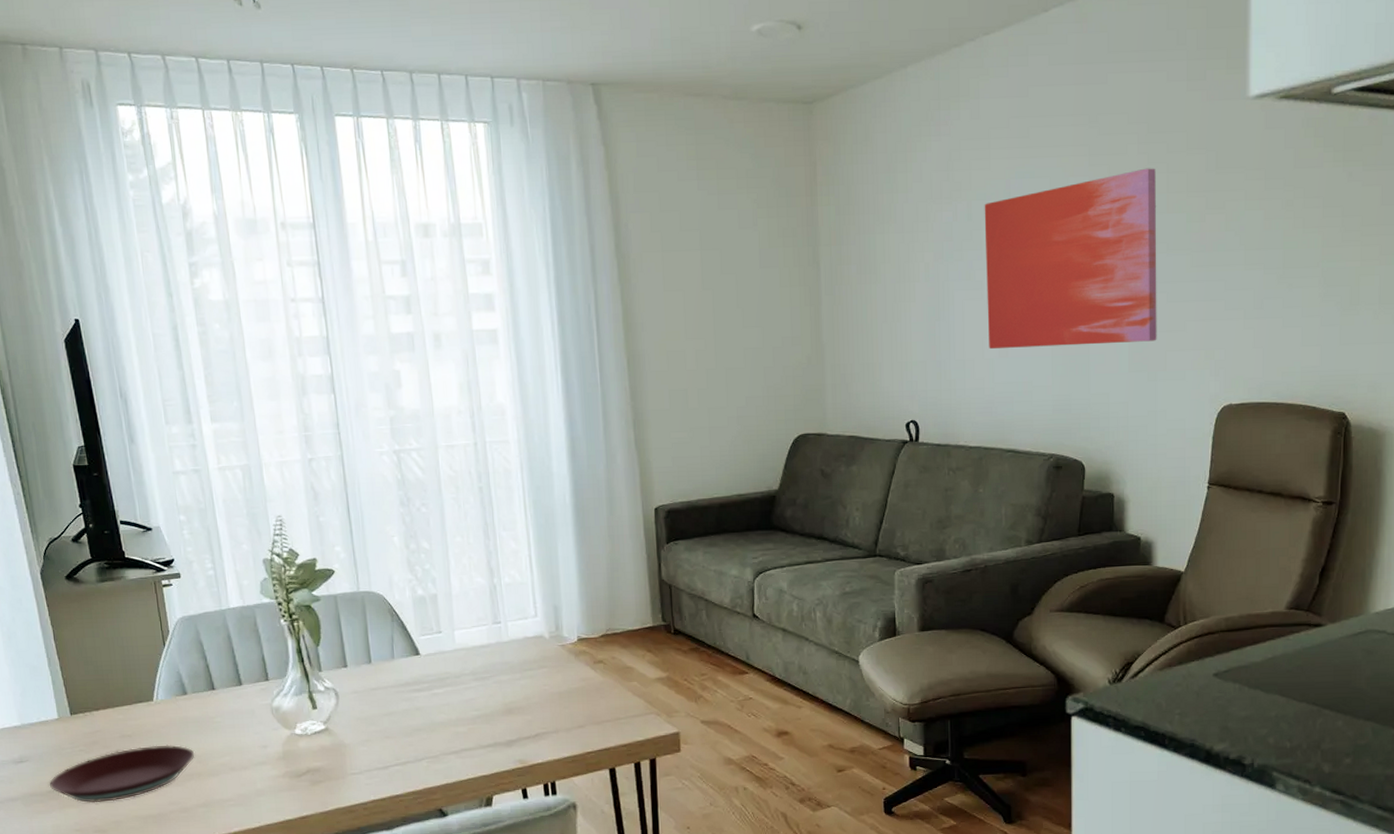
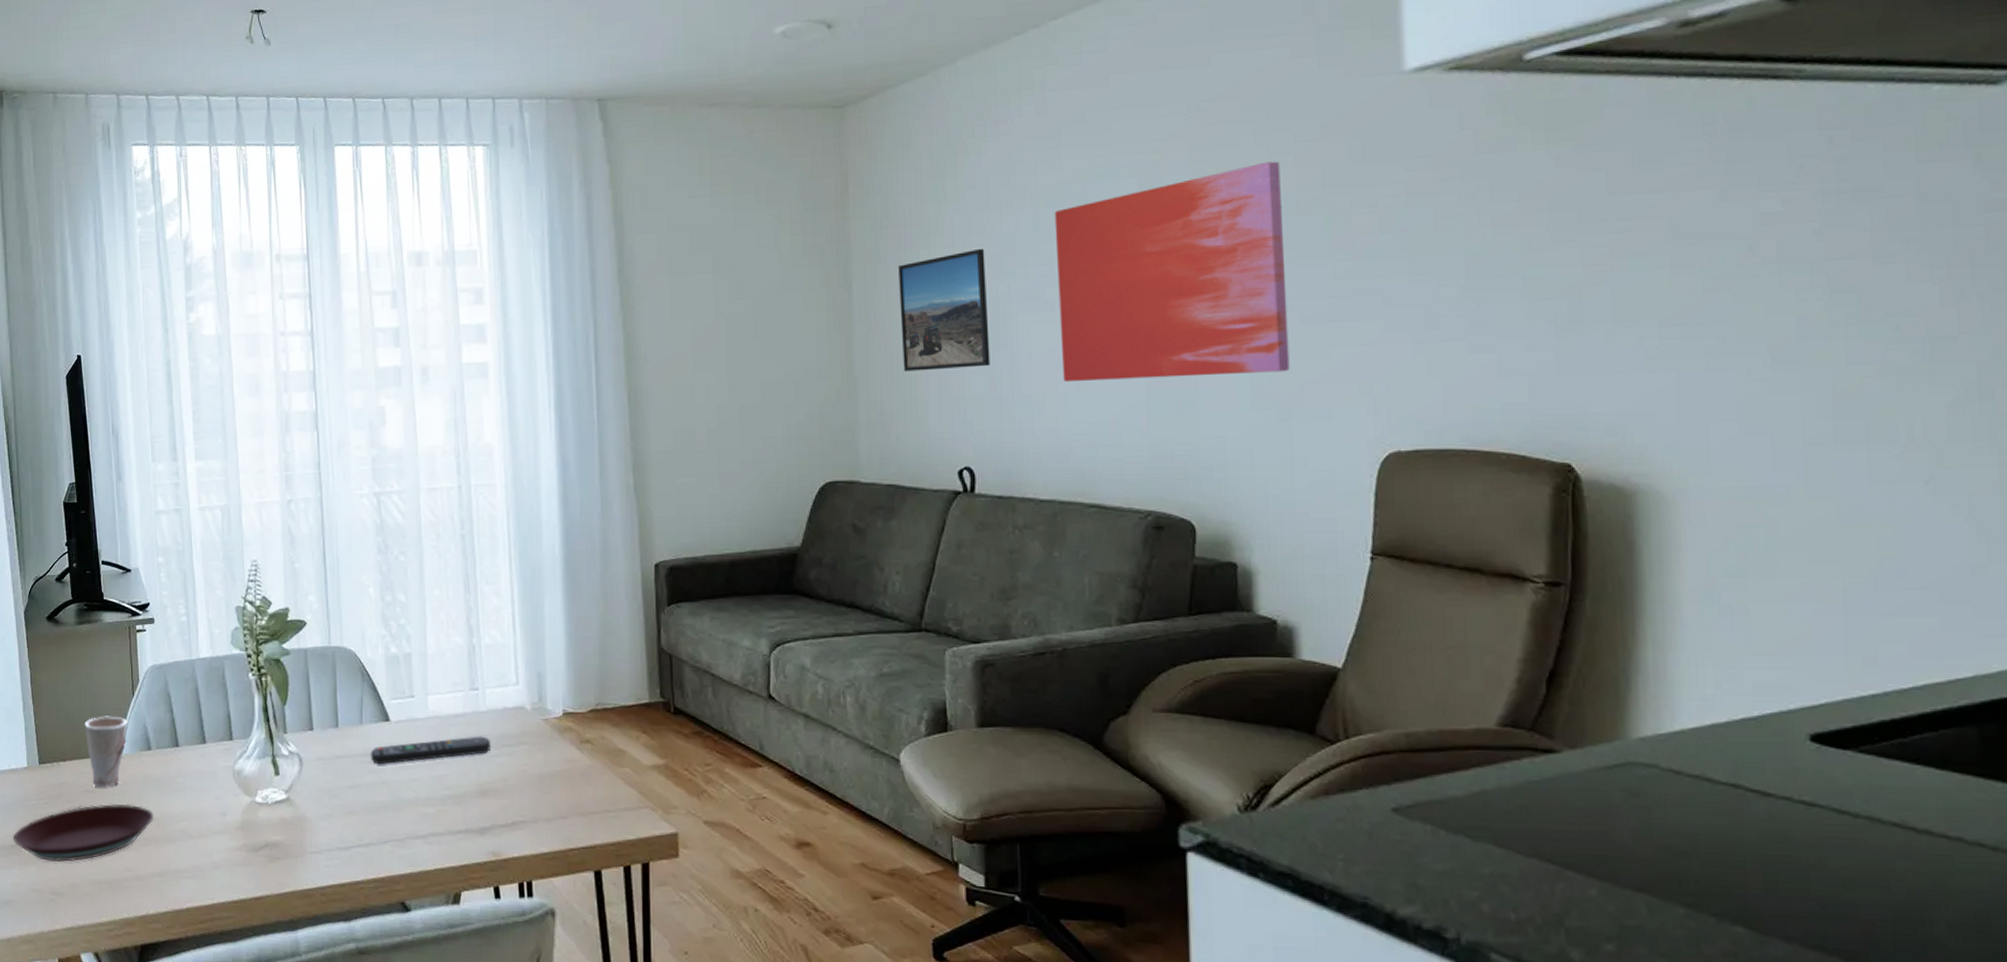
cup: none [115,666,161,731] -> present [84,716,128,787]
remote control: none [403,663,515,694] -> present [371,736,491,765]
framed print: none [858,234,932,340] -> present [898,248,990,372]

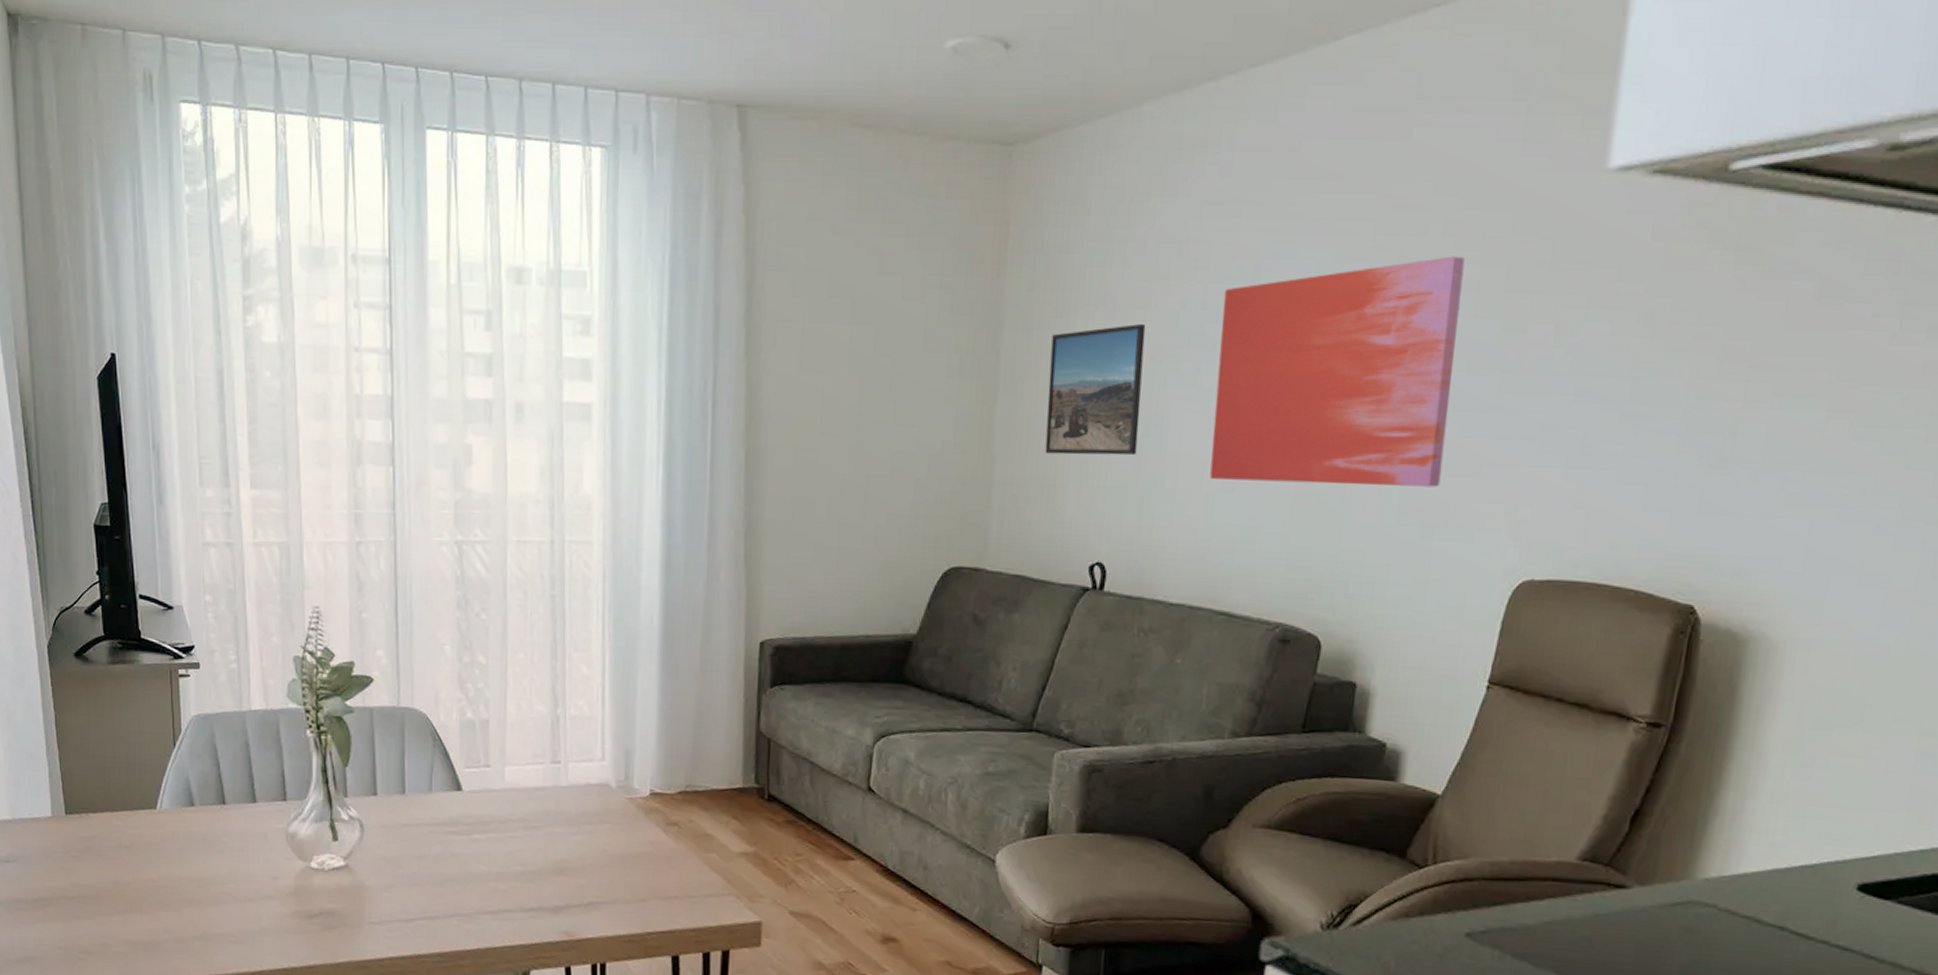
plate: present [13,803,154,862] -> none [36,860,197,920]
cup: present [84,716,128,787] -> none [118,766,168,843]
remote control: present [371,736,491,765] -> none [440,811,571,836]

